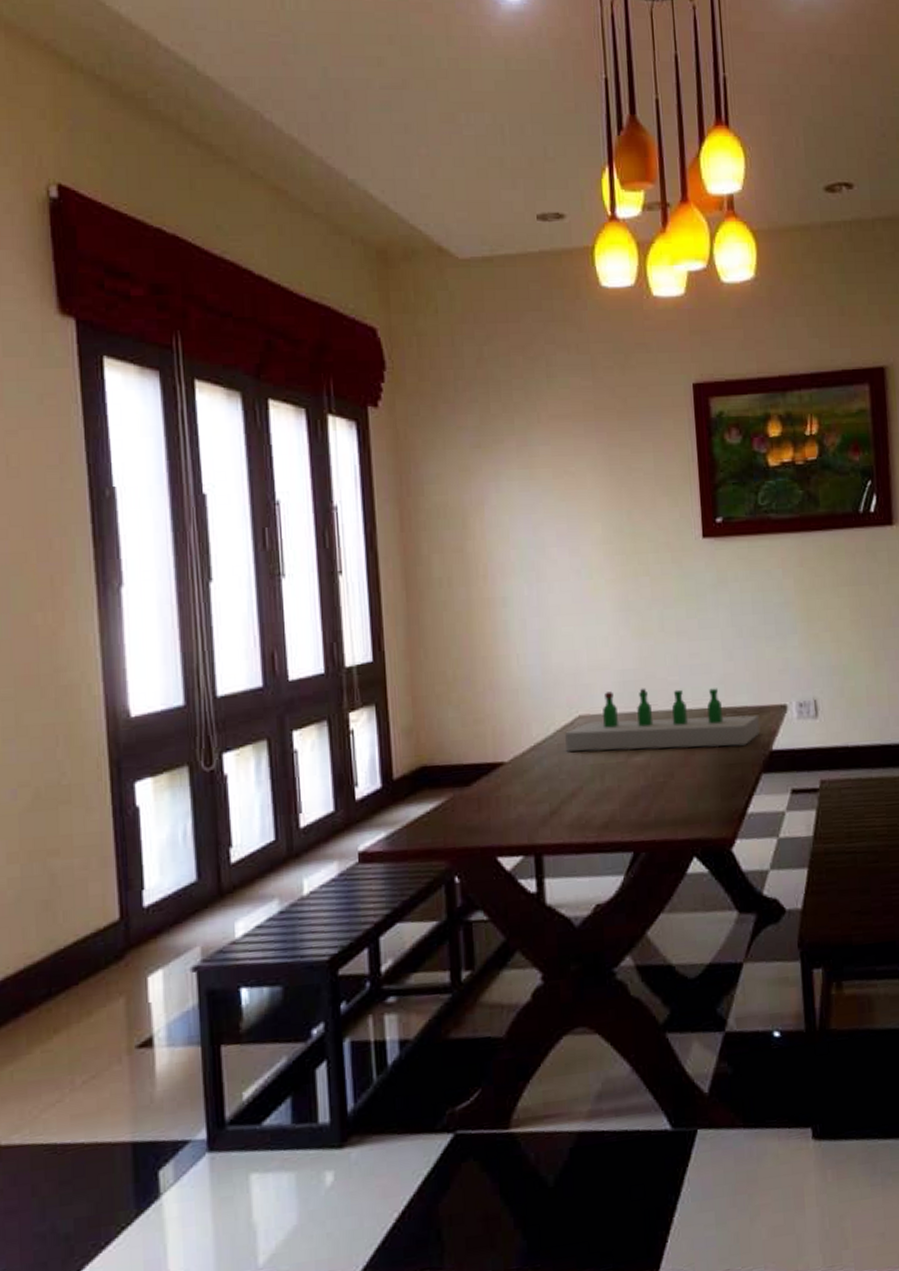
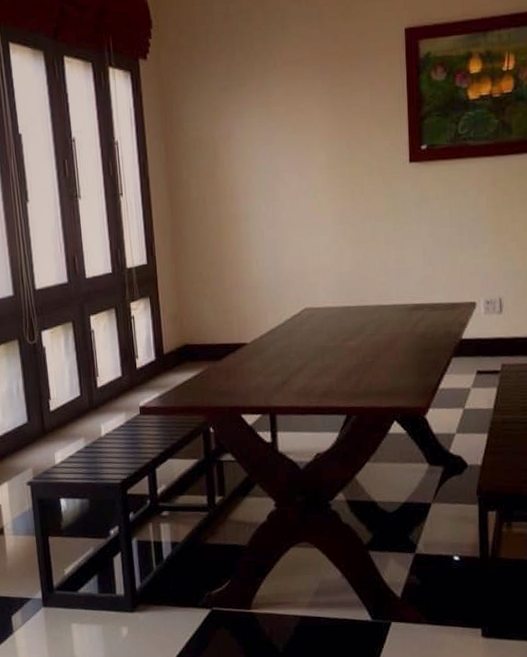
bottle: present [565,688,761,752] -> none [294,287,453,337]

